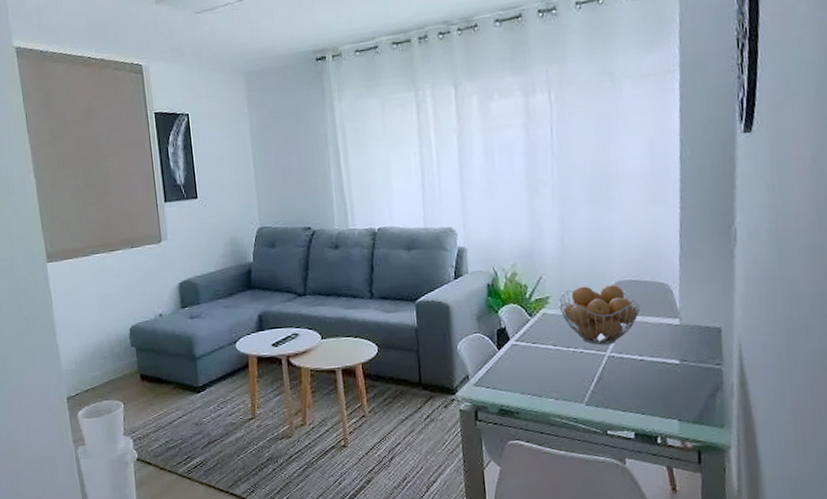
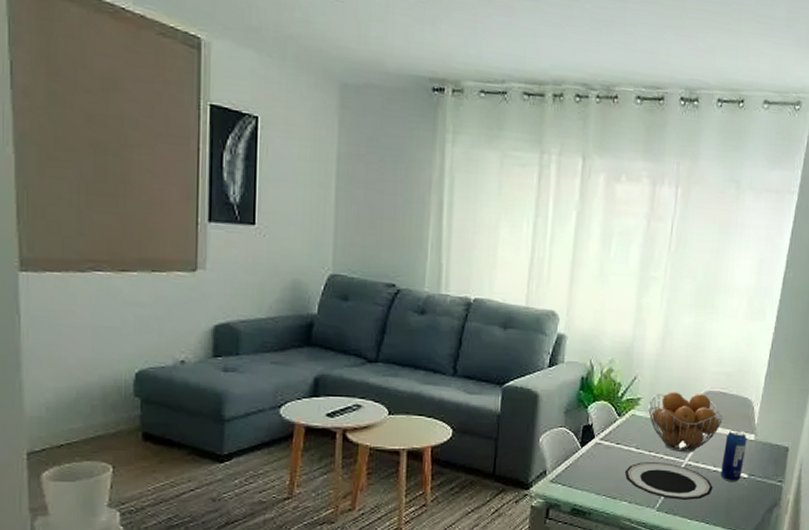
plate: none [545,356,643,393] -> present [624,462,713,500]
beverage can: none [647,315,673,370] -> present [720,428,747,483]

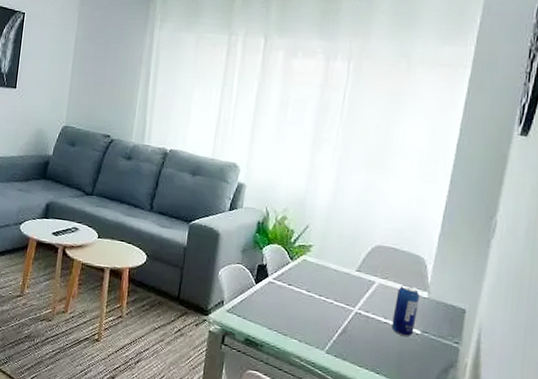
plate: present [624,462,713,500] -> none [295,304,384,348]
fruit basket: present [648,391,723,453] -> none [319,242,394,303]

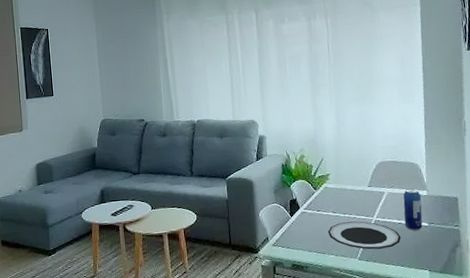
plate: none [295,304,384,348] -> present [327,221,401,250]

